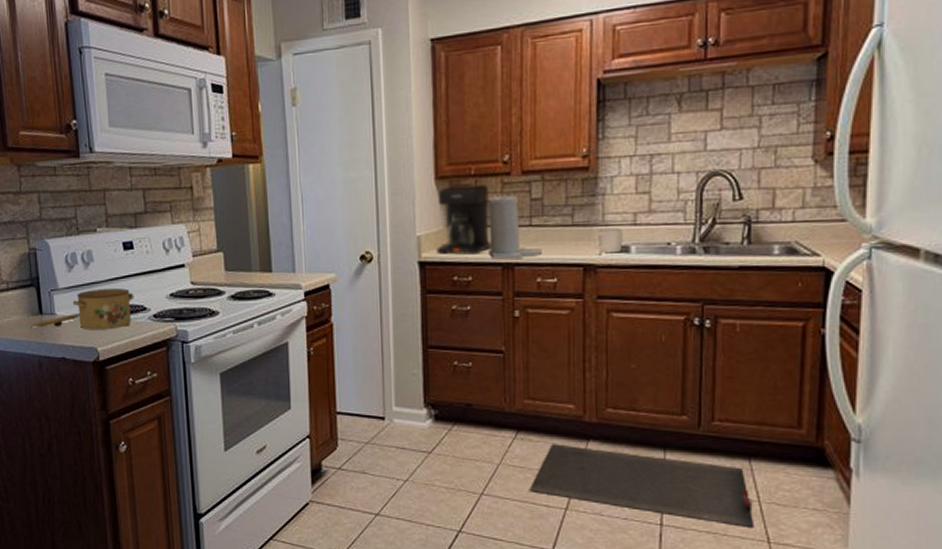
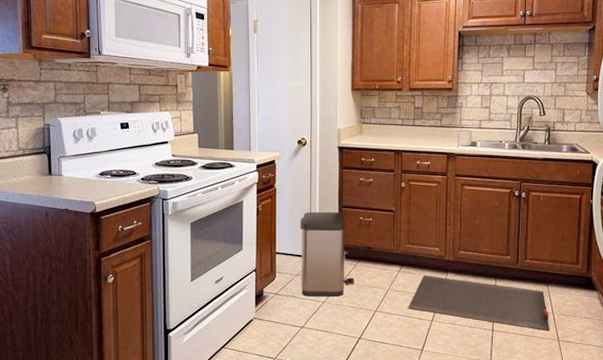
cooking pot: present [30,288,134,331] -> none [40,158,127,189]
pedal bin: none [368,354,449,473] -> present [300,211,355,297]
coffee maker: present [436,185,492,256] -> none [351,96,388,144]
paper towel: present [489,196,542,261] -> none [386,105,421,148]

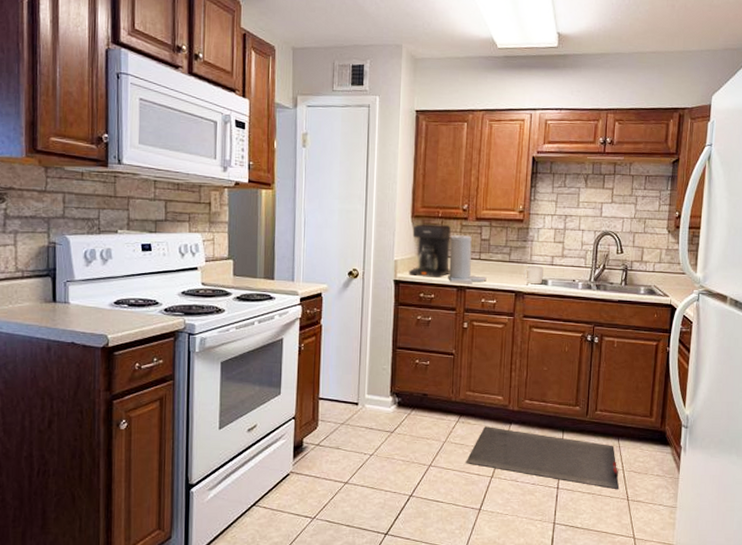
pedal bin: present [300,211,355,297] -> none [346,352,407,449]
coffee maker: none [351,96,388,144] -> present [408,224,451,279]
paper towel: none [386,105,421,148] -> present [448,235,487,285]

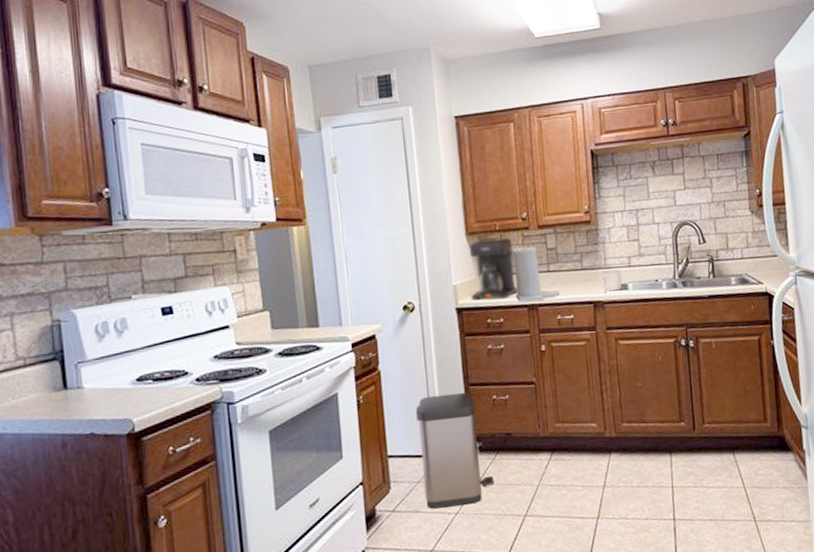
pedal bin: none [346,352,407,449] -> present [416,392,495,509]
door mat: present [466,426,620,489] -> none [565,460,744,511]

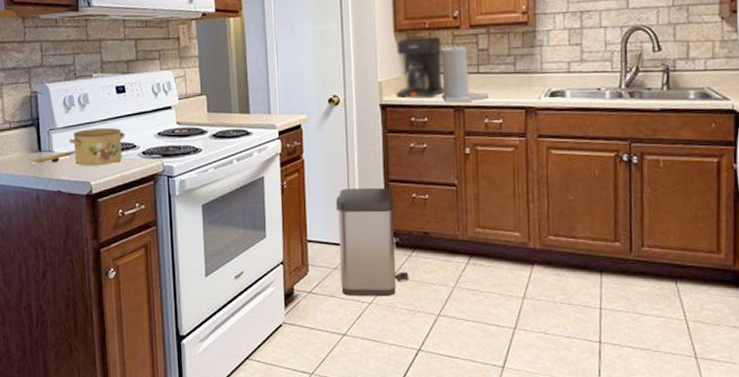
cooking pot: none [52,354,174,405] -> present [29,128,125,166]
mug: present [599,269,623,292] -> none [533,75,559,98]

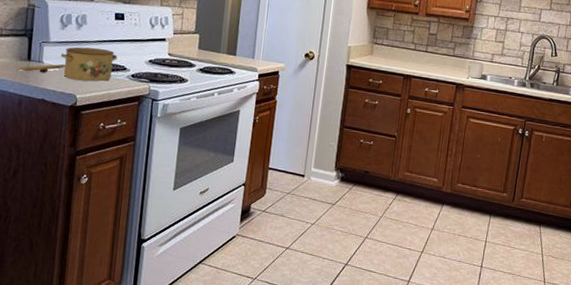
pedal bin: present [336,187,409,296] -> none [291,128,348,220]
coffee maker: present [396,37,444,99] -> none [360,15,402,66]
paper towel: present [441,47,489,104] -> none [396,27,432,74]
mug: none [533,75,559,98] -> present [465,61,484,79]

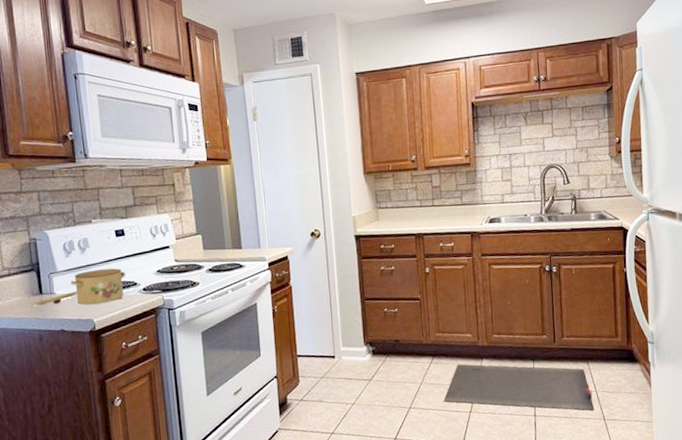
door mat: none [399,205,539,271] -> present [443,364,595,411]
mug: present [465,61,484,79] -> none [476,205,496,224]

